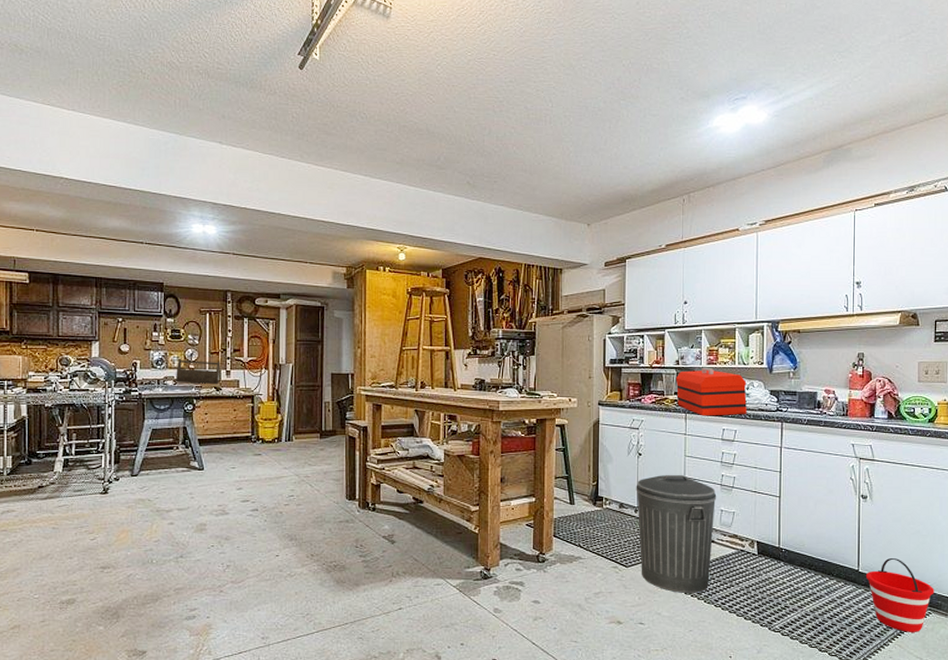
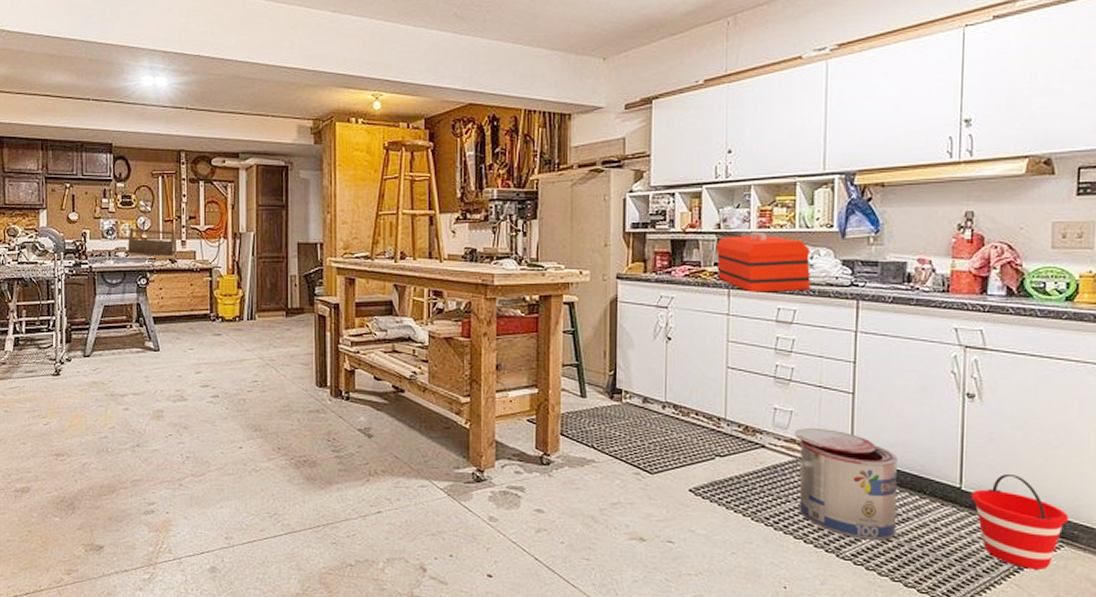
trash can: present [636,474,717,593] -> none [663,363,769,508]
paint can: none [734,525,813,614] -> present [791,427,897,540]

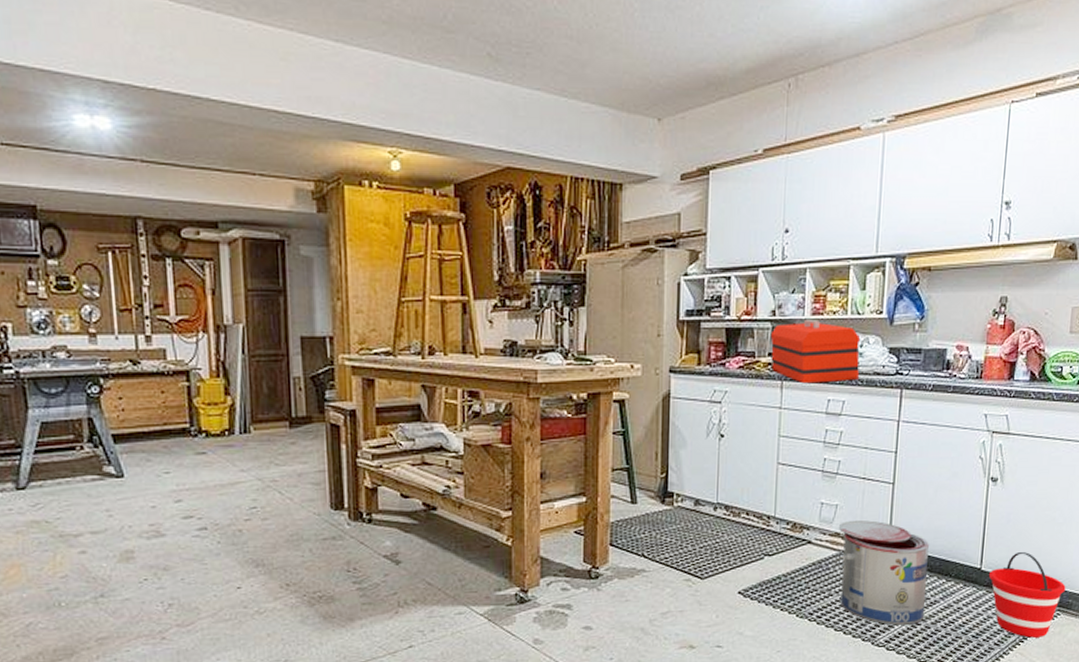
tool box: present [128,228,175,257] -> none [68,320,137,357]

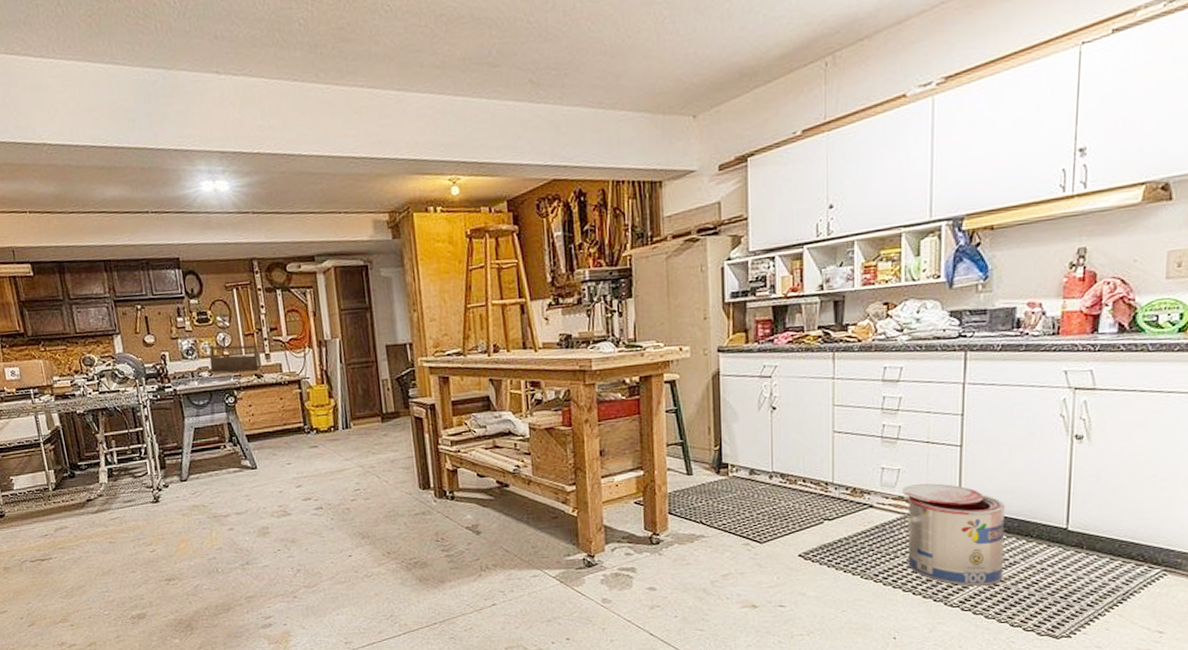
tool box: none [68,320,137,357] -> present [209,343,259,373]
toolbox: present [770,318,861,384] -> none [819,289,917,354]
bucket: present [988,552,1066,638] -> none [1076,511,1173,599]

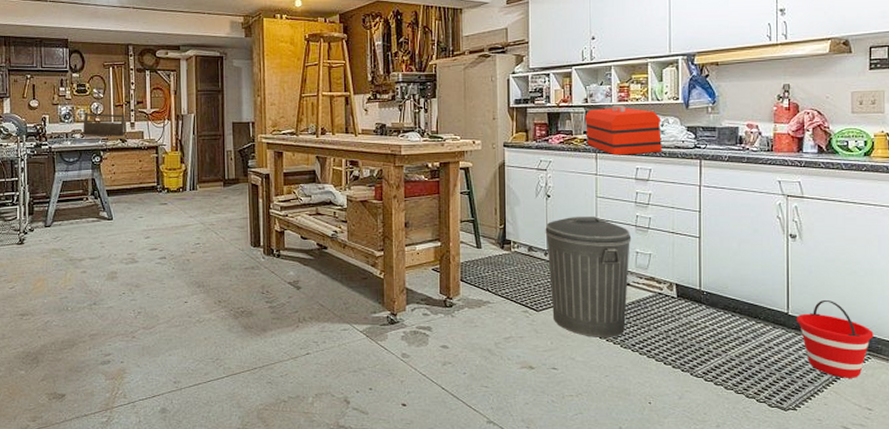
trash can: none [770,429,876,569] -> present [545,216,632,337]
toolbox: none [819,289,917,354] -> present [584,104,662,156]
paint can: present [899,483,1005,586] -> none [651,267,738,359]
bucket: none [1076,511,1173,599] -> present [796,301,874,378]

